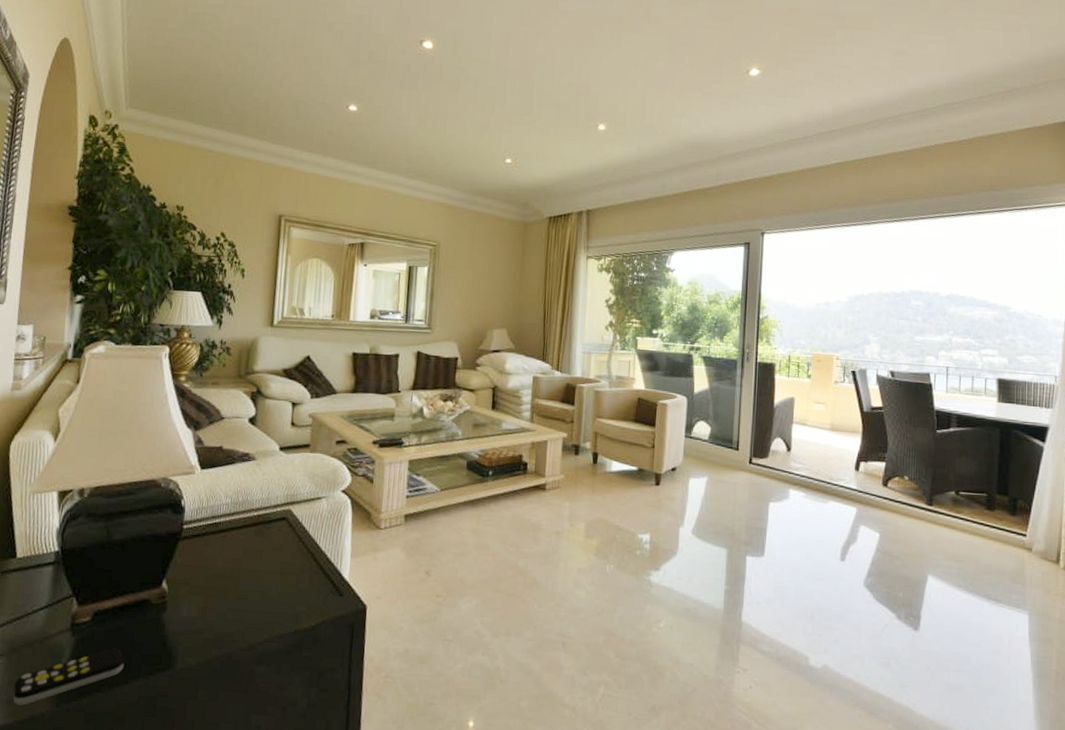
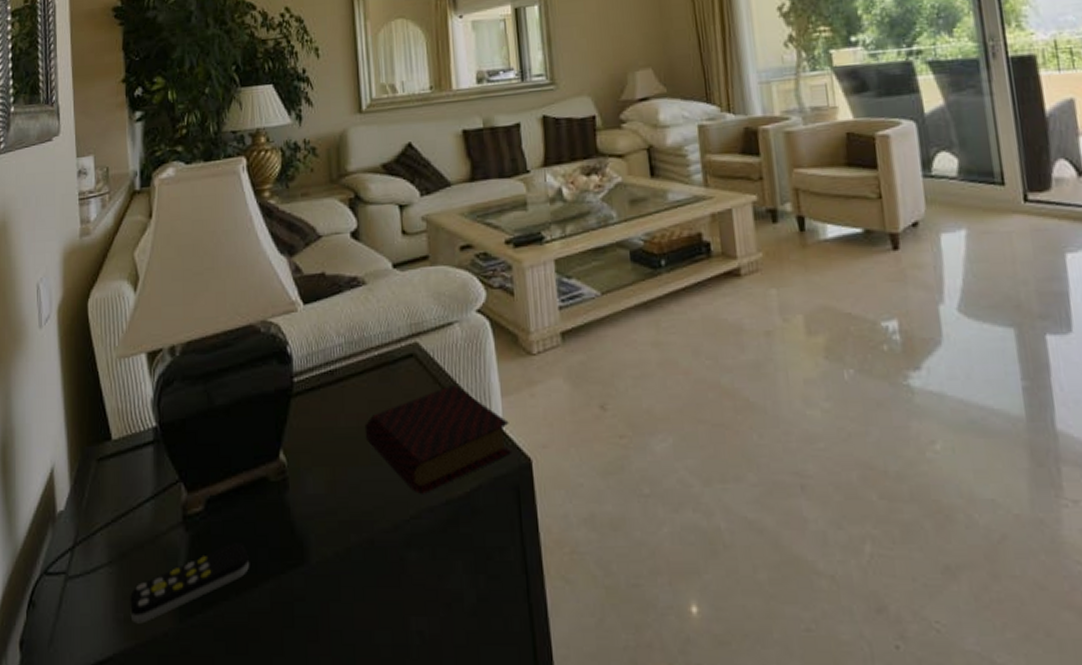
book: none [236,544,354,625] -> present [364,384,513,495]

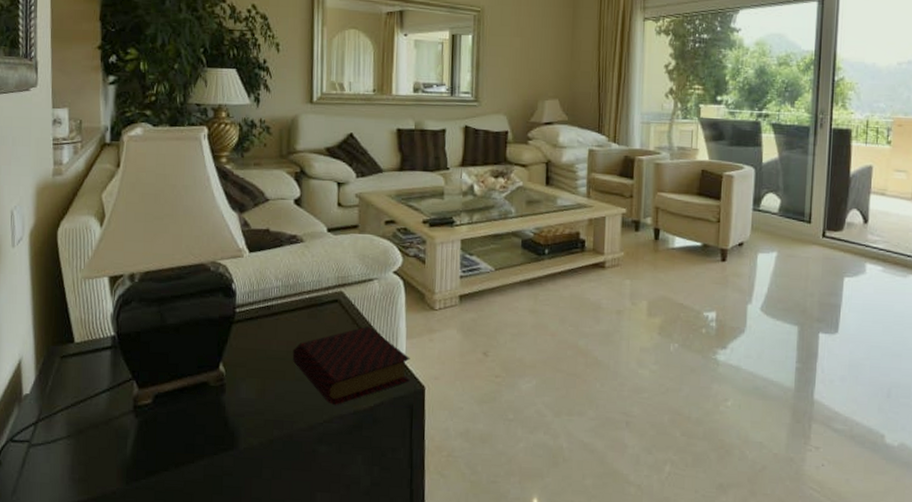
remote control: present [130,543,249,624] -> none [84,429,188,484]

